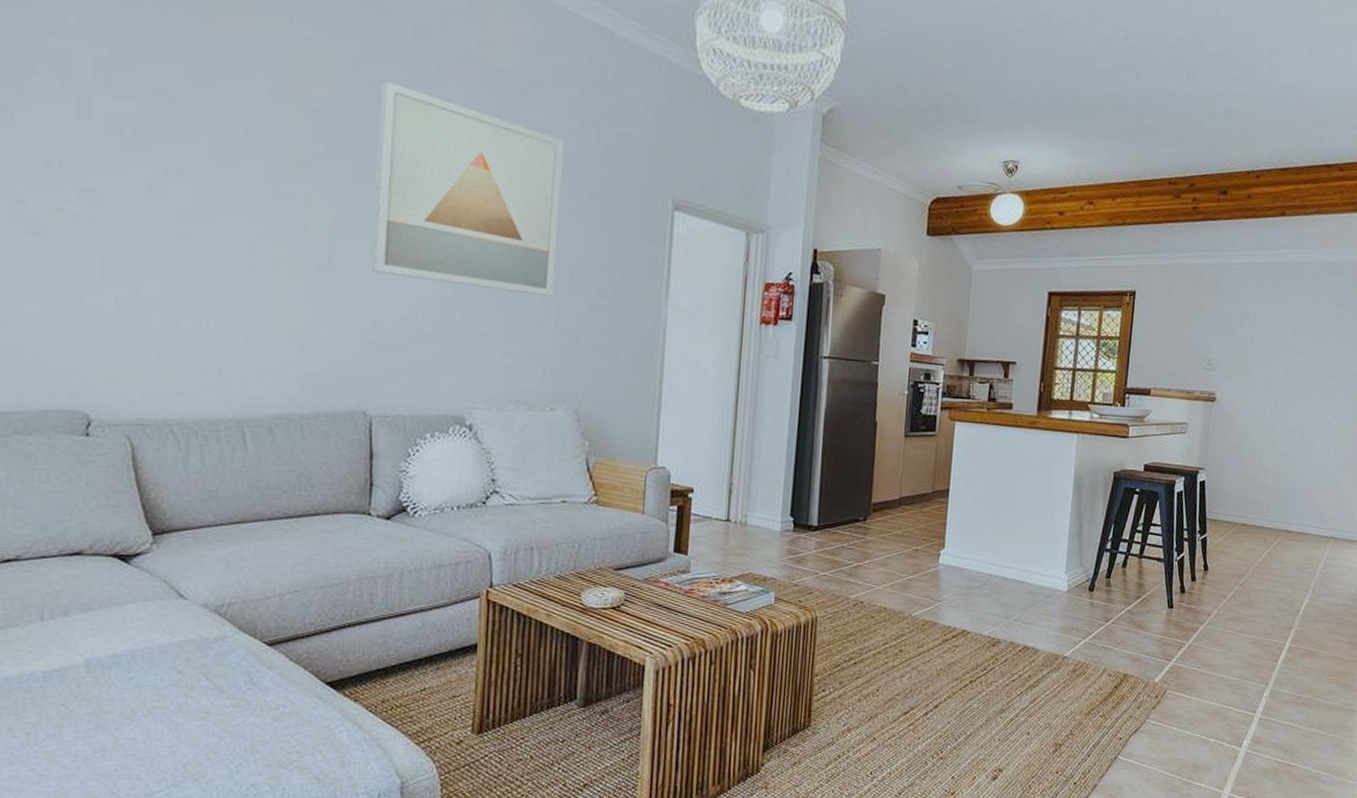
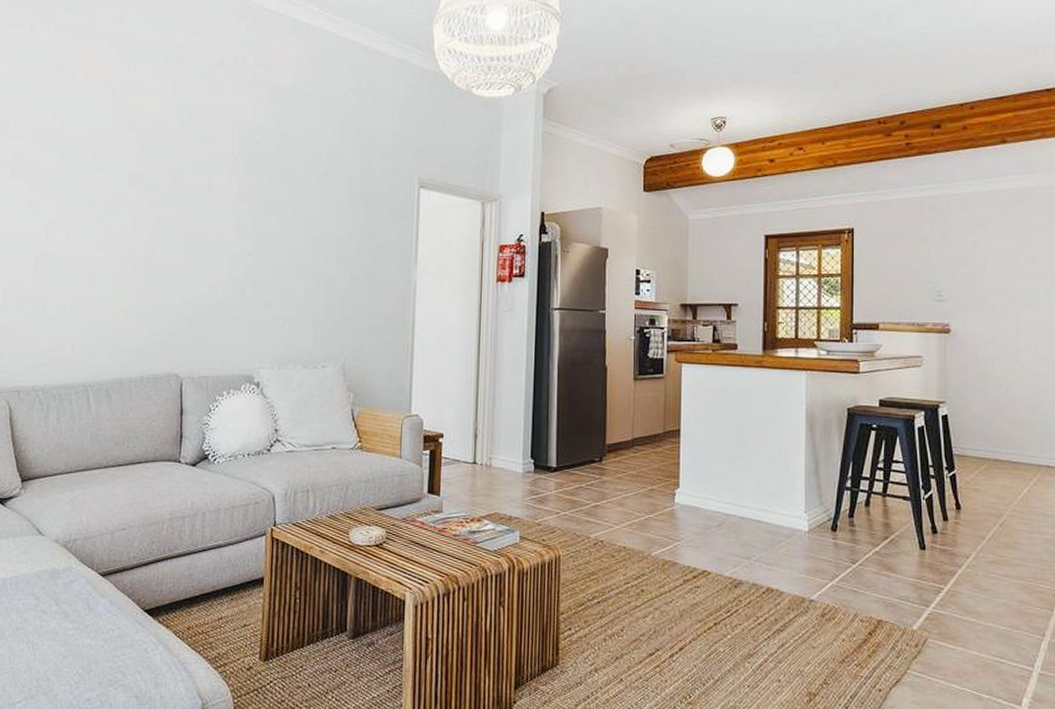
wall art: present [370,82,564,296] -> none [182,106,330,269]

